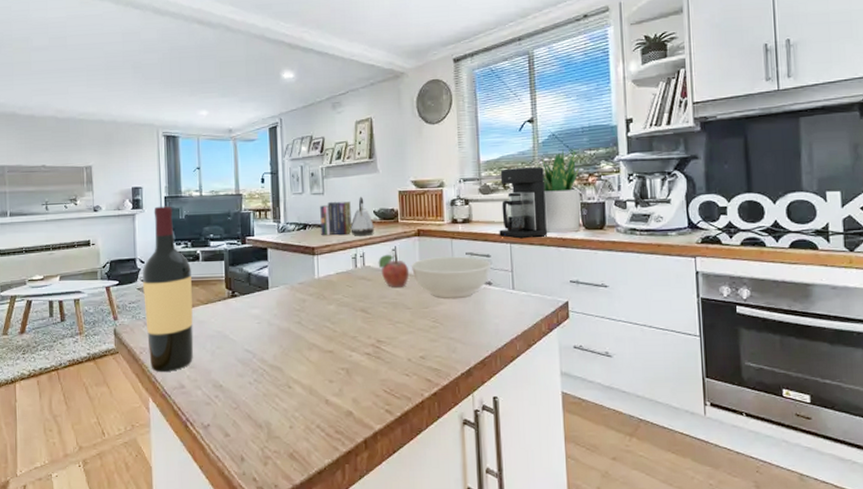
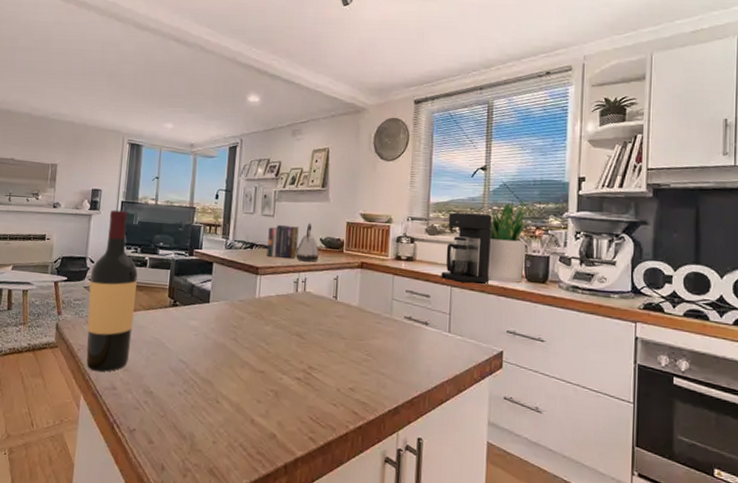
fruit: present [378,253,410,287] -> none [318,282,349,317]
bowl: present [410,256,492,299] -> none [350,291,430,336]

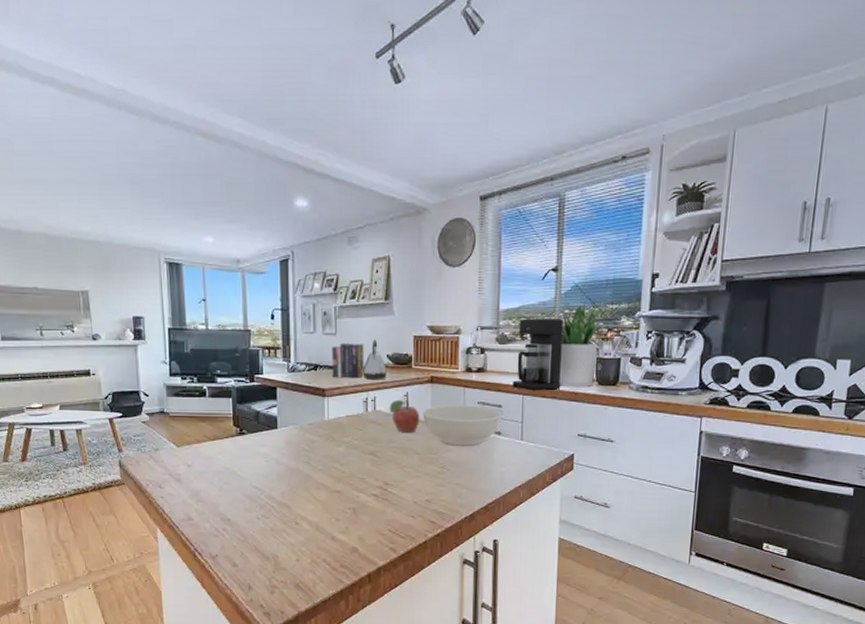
wine bottle: present [86,210,138,372] -> none [147,338,201,504]
fruit: none [318,282,349,317] -> present [389,399,420,433]
bowl: none [350,291,430,336] -> present [422,405,502,447]

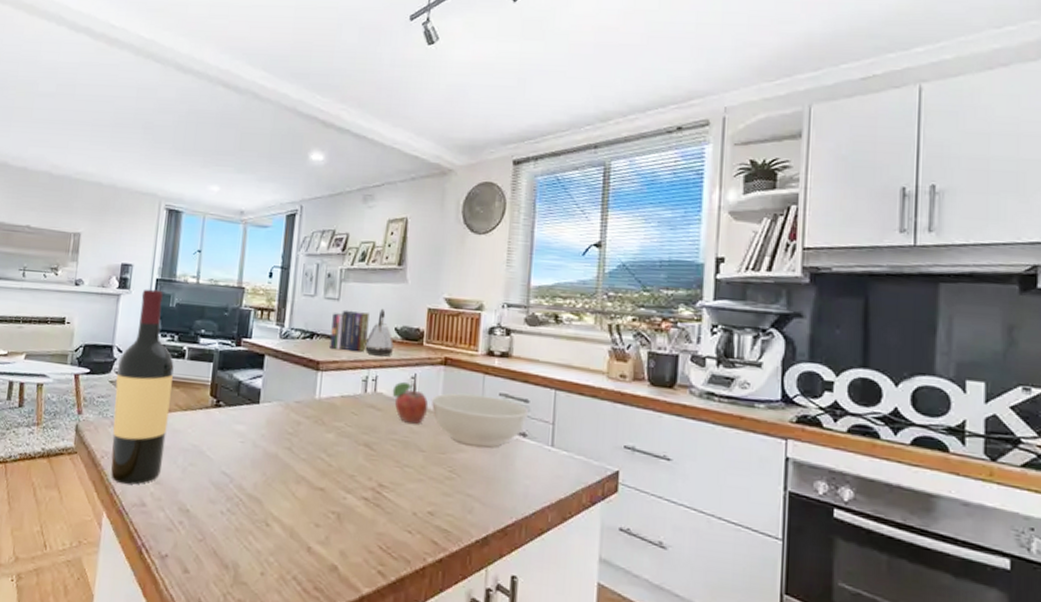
wine bottle: none [147,338,201,504] -> present [110,289,174,485]
coffee maker: present [512,318,563,391] -> none [543,298,607,387]
planter: present [556,300,601,388] -> none [598,283,654,388]

